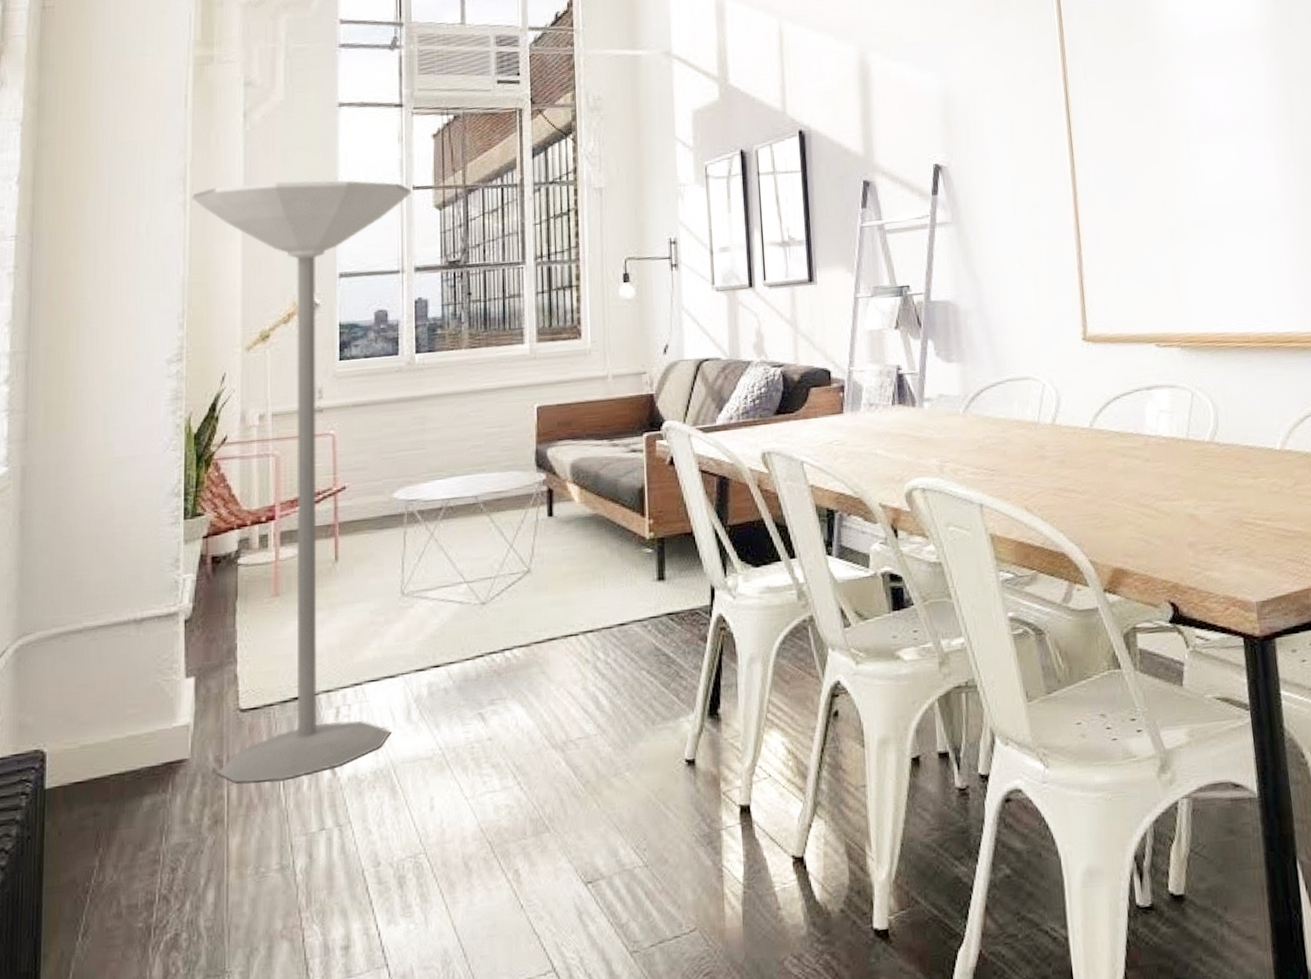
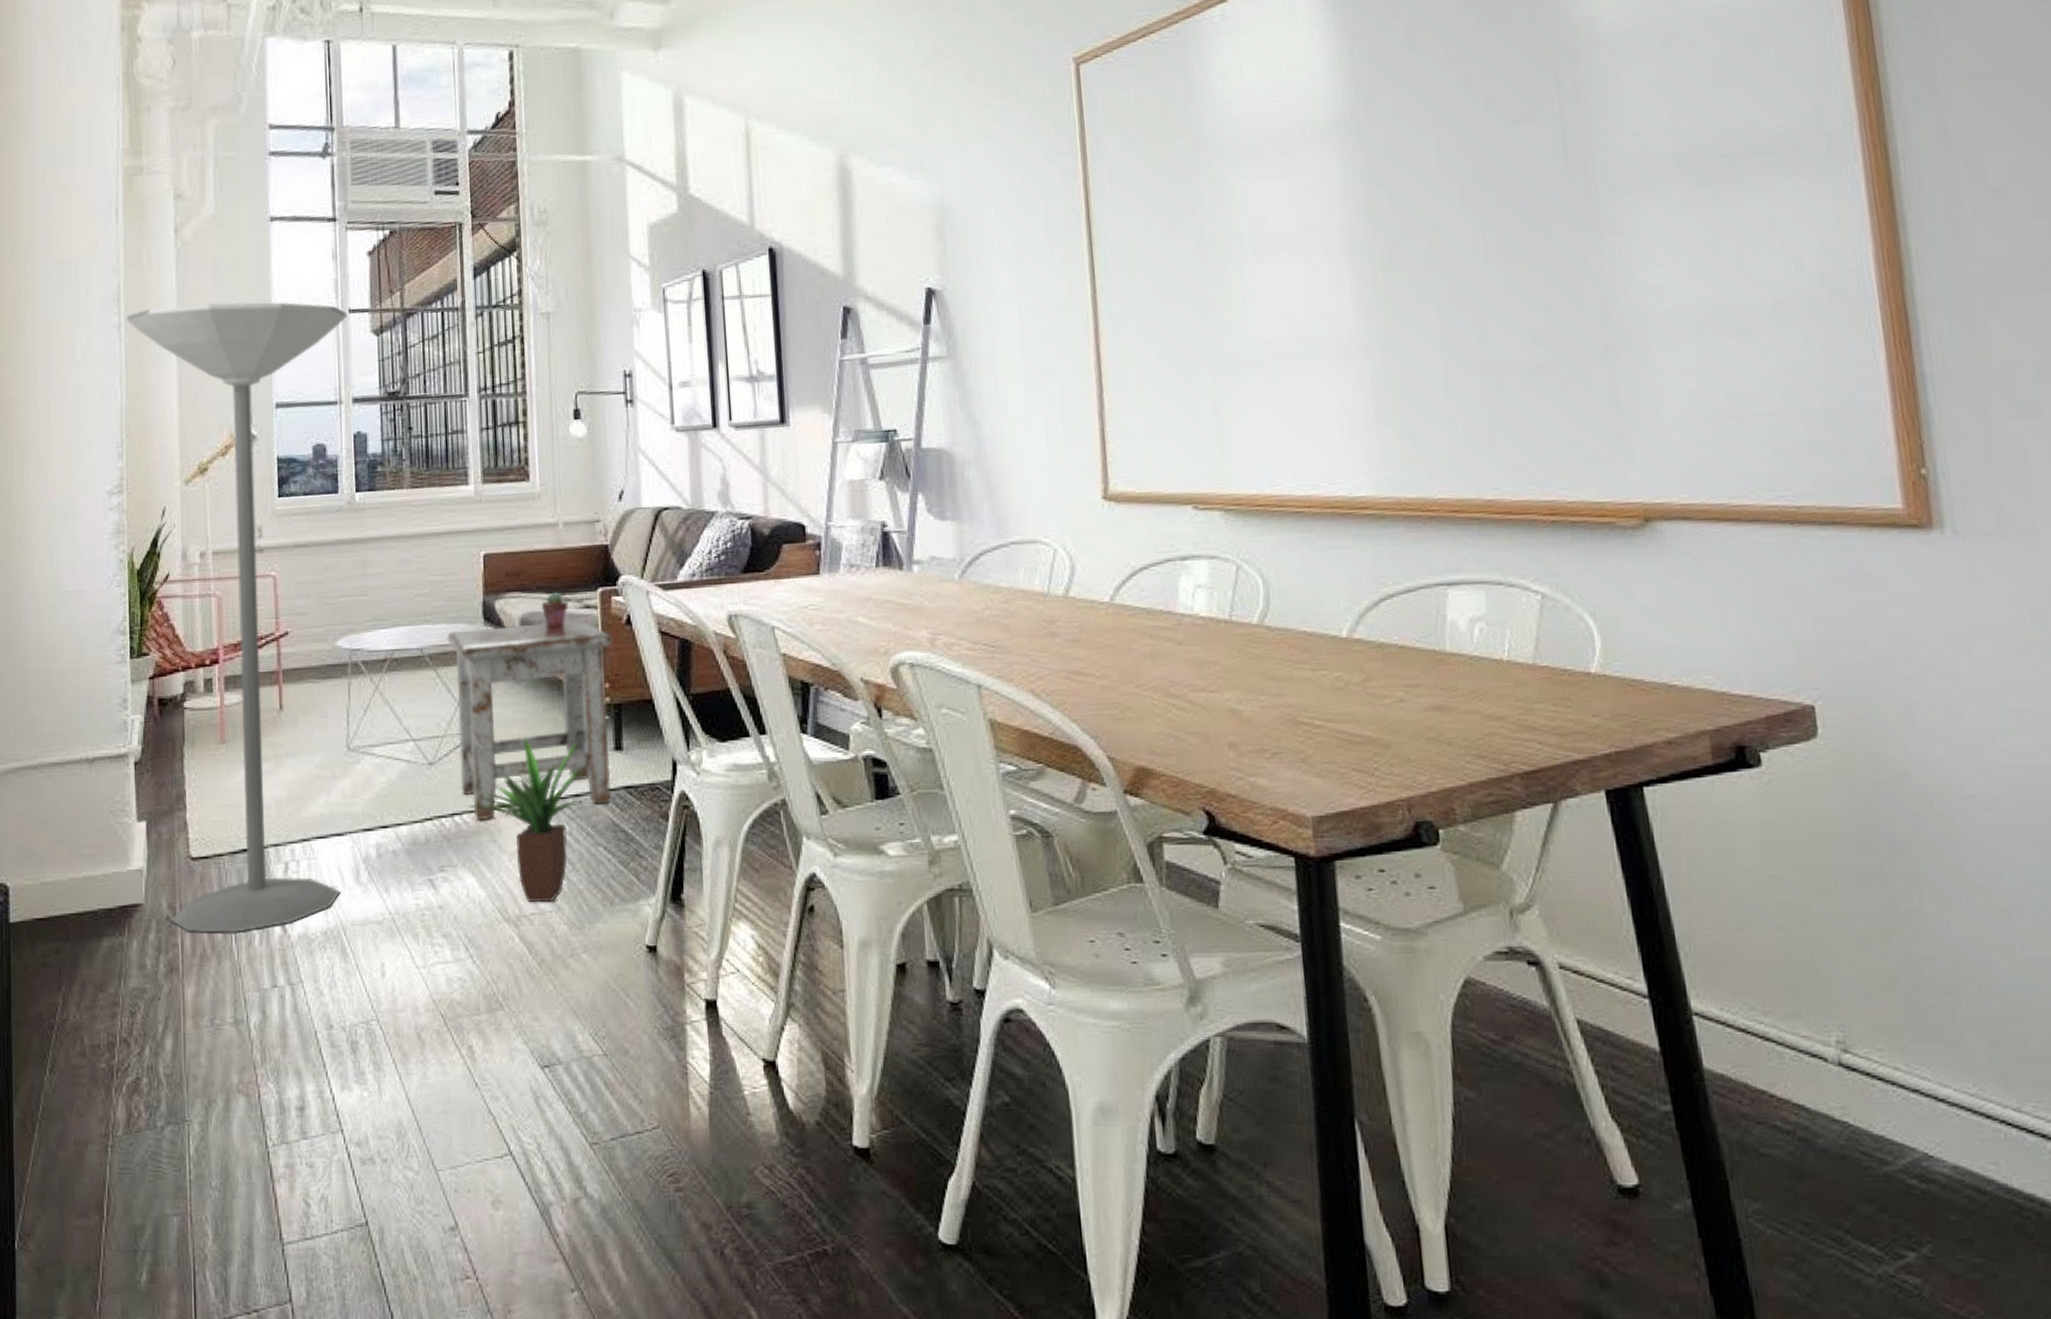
stool: none [501,463,657,654] -> present [447,620,613,821]
potted plant: none [517,573,630,728] -> present [467,737,585,903]
potted succulent: none [590,438,616,472] -> present [541,592,569,628]

